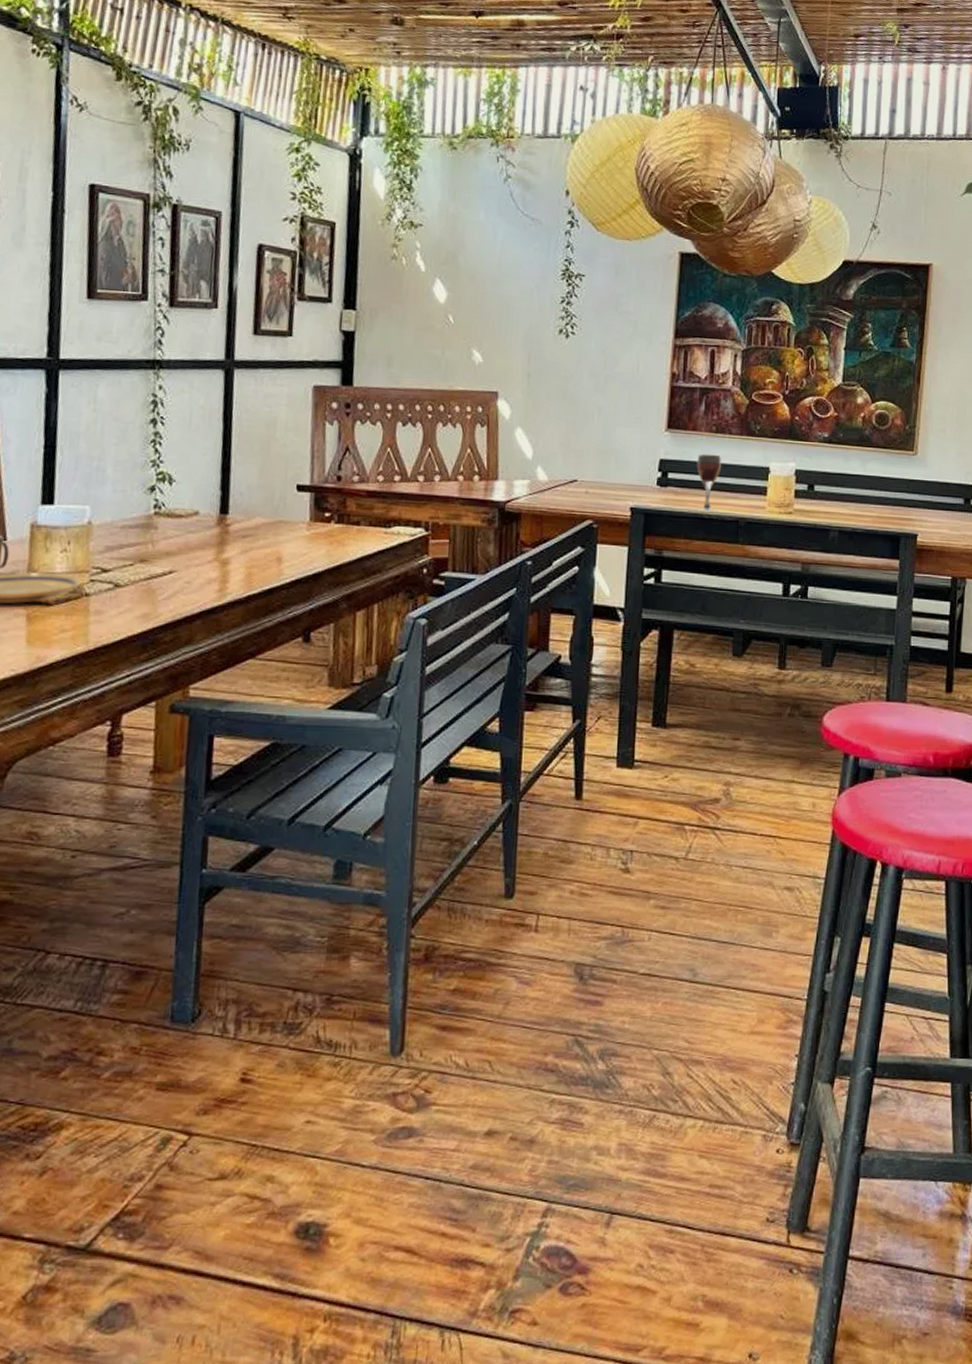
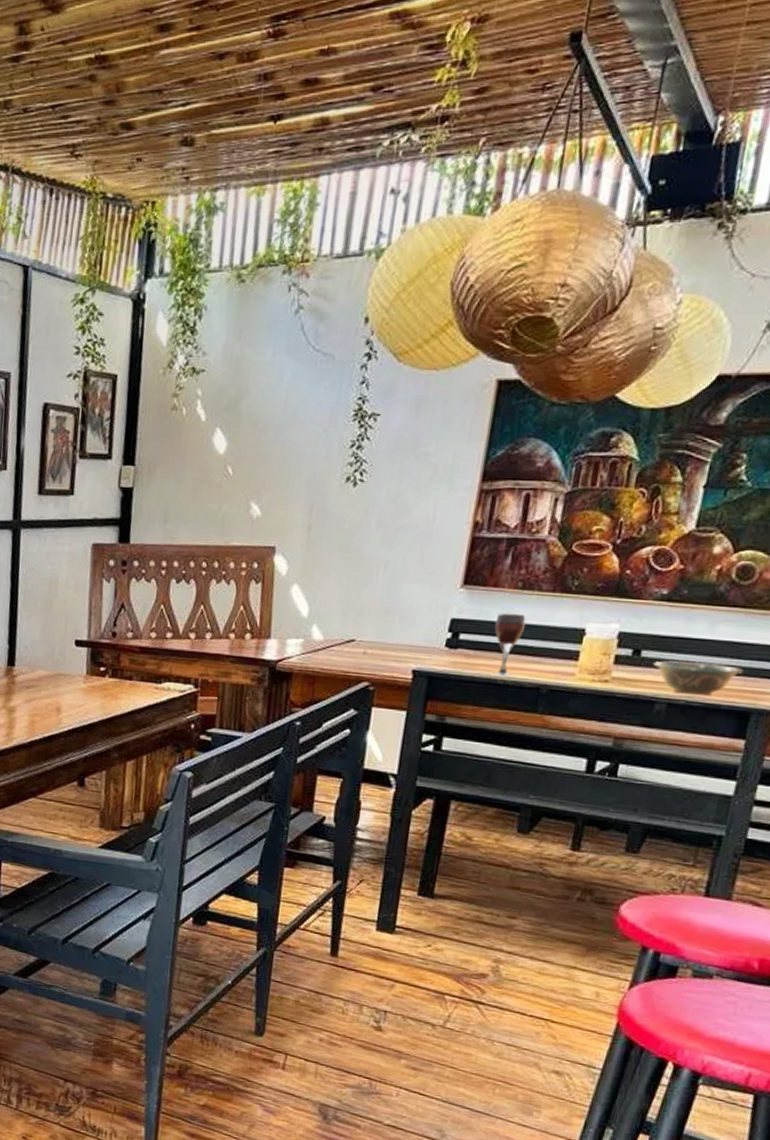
bowl: none [824,493,890,525] -> present [653,660,743,698]

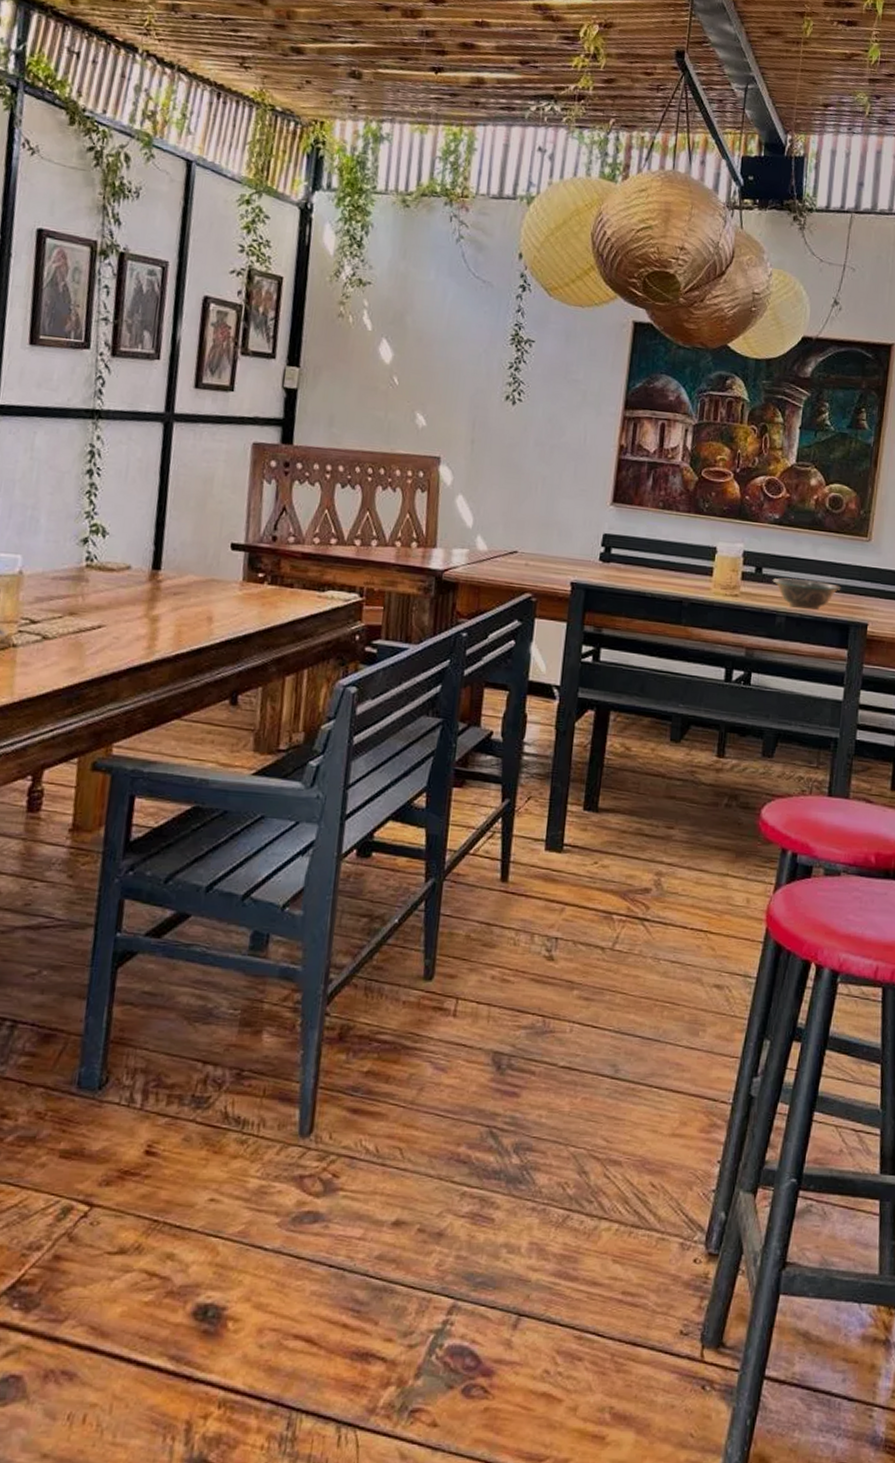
cup: present [492,612,526,676] -> none [641,530,667,589]

